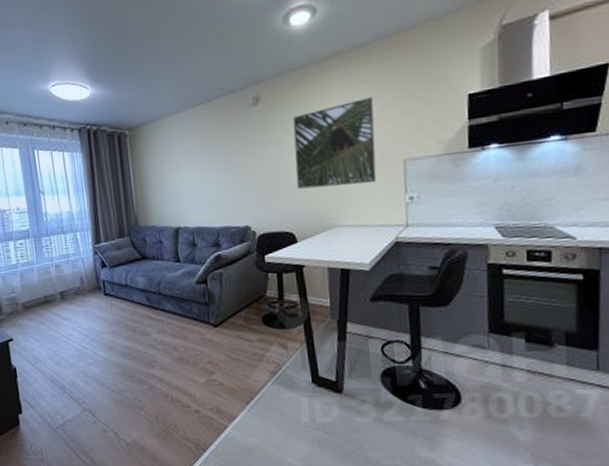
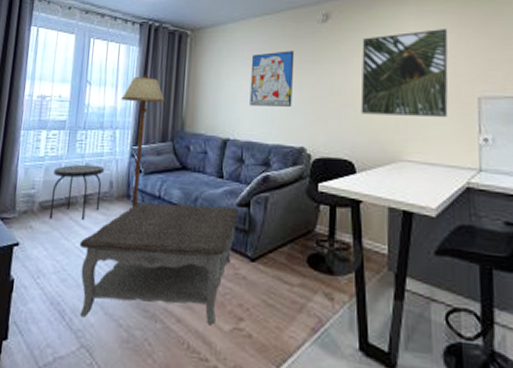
side table: none [27,265,76,316] -> present [49,164,105,220]
coffee table: none [65,285,199,389] -> present [79,203,239,324]
floor lamp: none [75,178,116,300] -> present [121,75,165,210]
wall art: none [190,137,234,195] -> present [249,51,295,107]

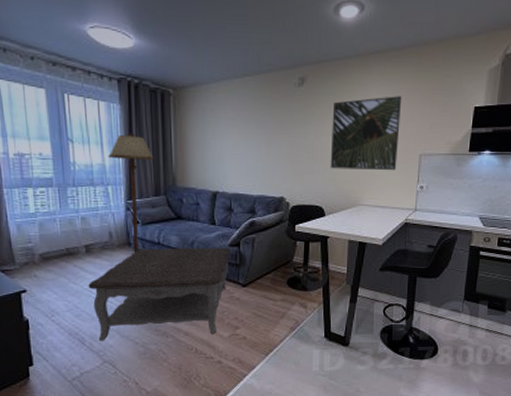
side table: present [49,164,105,220] -> none [48,218,103,268]
wall art: present [249,51,295,107] -> none [234,112,274,163]

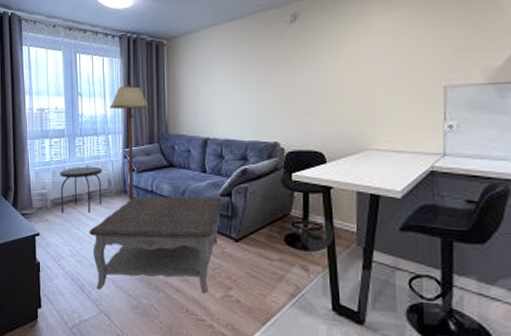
side table: none [48,218,103,268] -> present [59,166,103,213]
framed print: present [330,96,402,171] -> none [329,21,416,109]

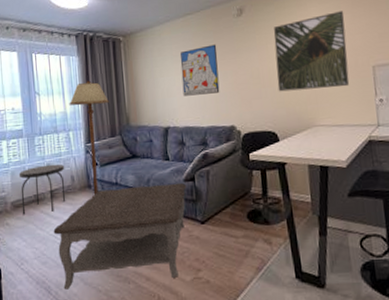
wall art: none [224,52,265,107] -> present [180,44,220,96]
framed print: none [329,21,416,109] -> present [273,11,350,92]

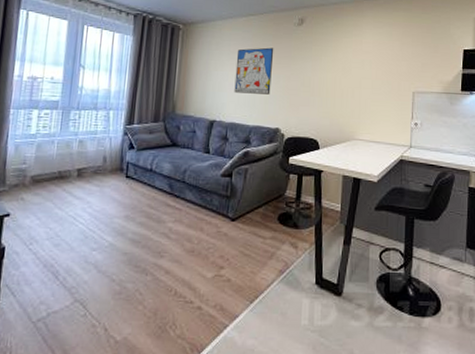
side table: present [18,164,66,215] -> none [41,141,99,191]
coffee table: present [53,182,187,290] -> none [73,175,223,276]
floor lamp: present [69,80,109,198] -> none [115,62,158,182]
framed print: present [273,11,350,92] -> none [325,37,395,107]

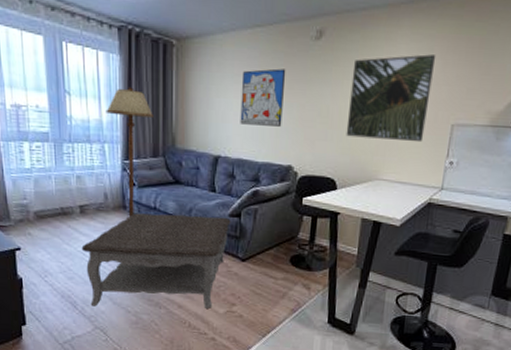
coffee table: none [73,175,223,276] -> present [81,213,231,309]
floor lamp: none [115,62,158,182] -> present [106,87,153,219]
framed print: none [325,37,395,107] -> present [346,54,436,143]

